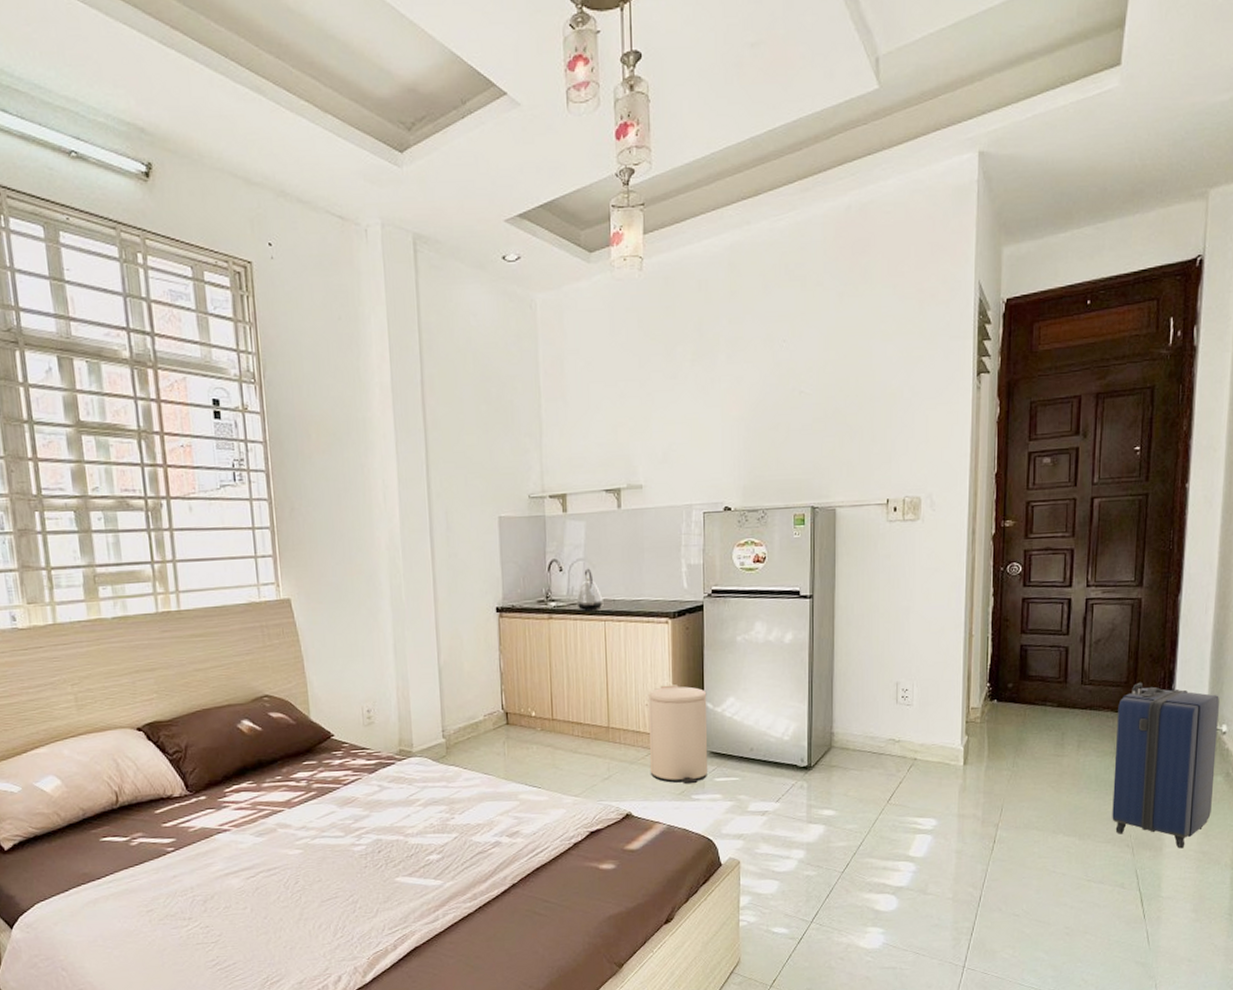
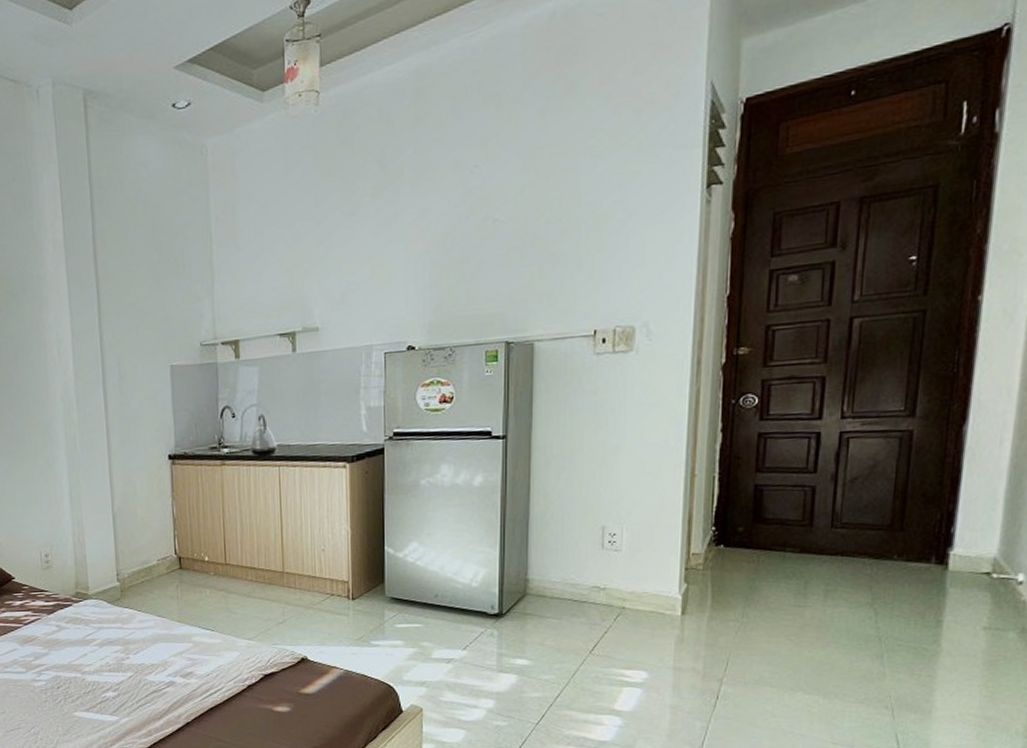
pedal bin: present [649,684,708,785] -> none [325,529,389,630]
suitcase: present [1112,683,1219,849] -> none [866,526,1015,713]

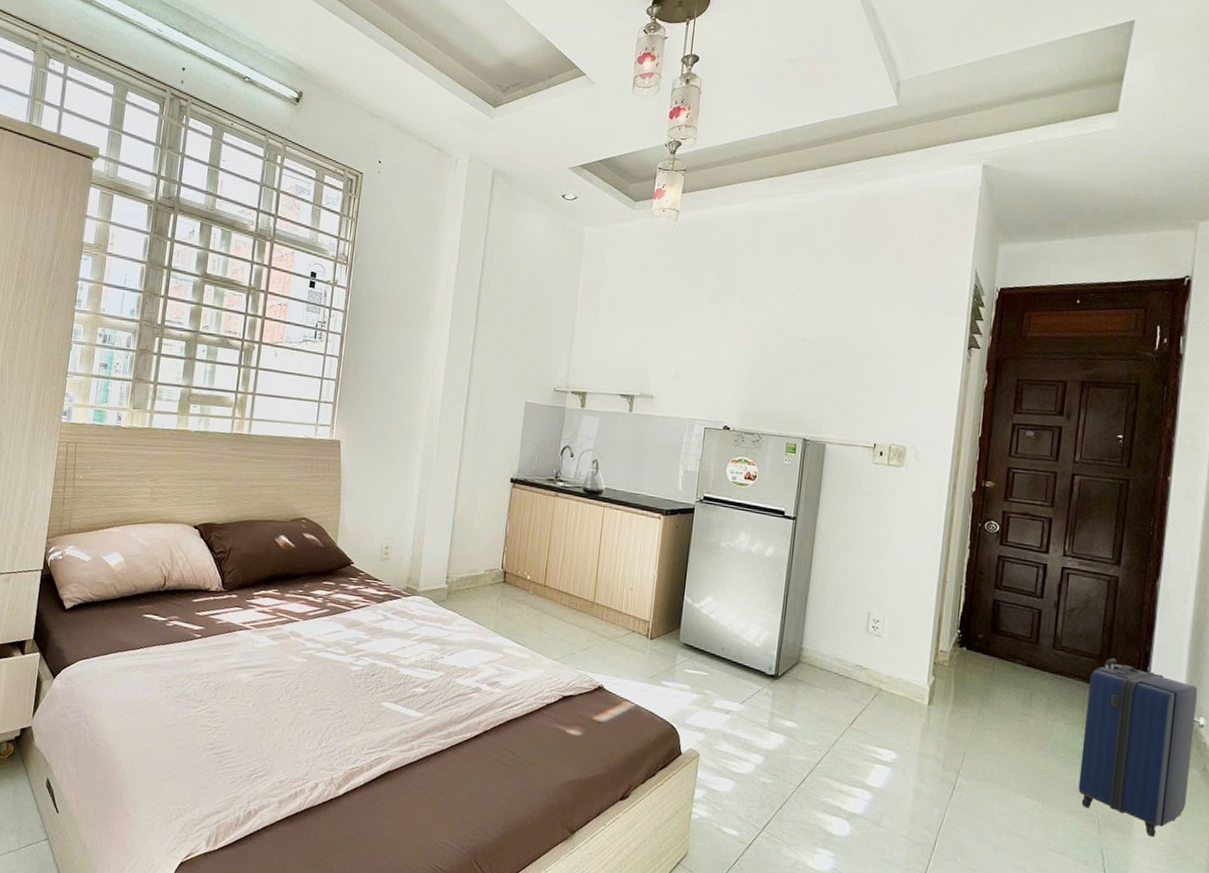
suitcase: none [866,526,1015,713] -> present [1078,658,1197,837]

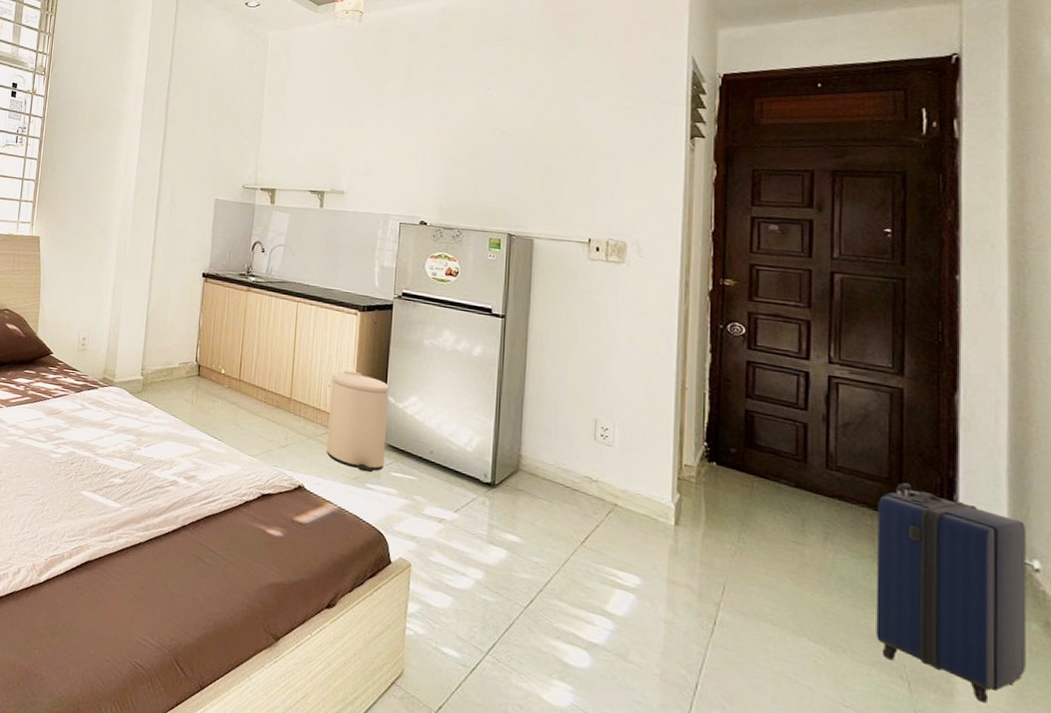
kettle: present [581,458,605,496] -> none [274,253,298,291]
pedal bin: none [625,573,688,671] -> present [326,370,390,473]

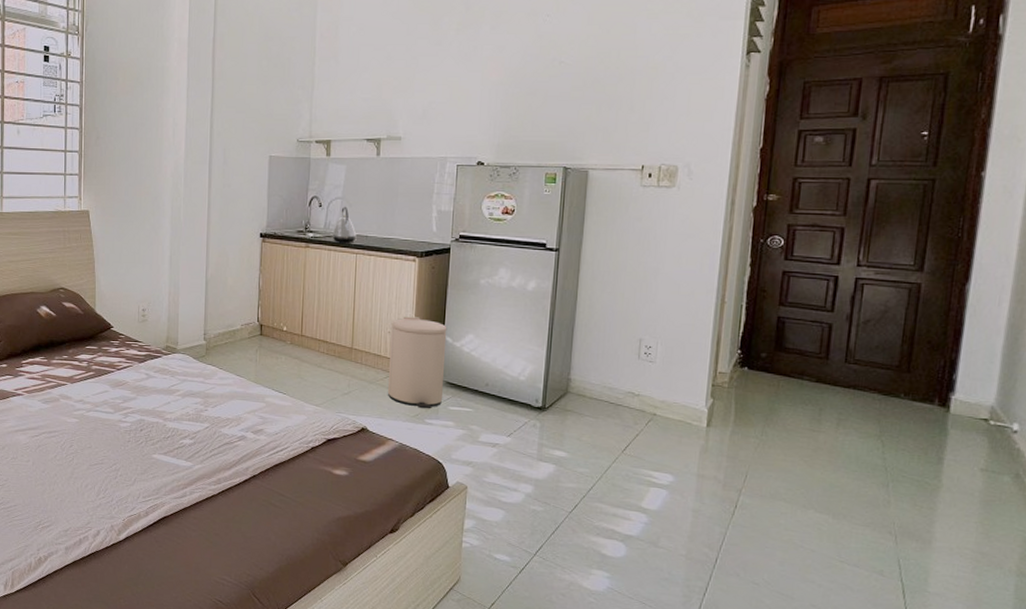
kettle: none [274,253,298,291] -> present [332,206,357,243]
suitcase: present [876,483,1027,703] -> none [873,368,1011,546]

